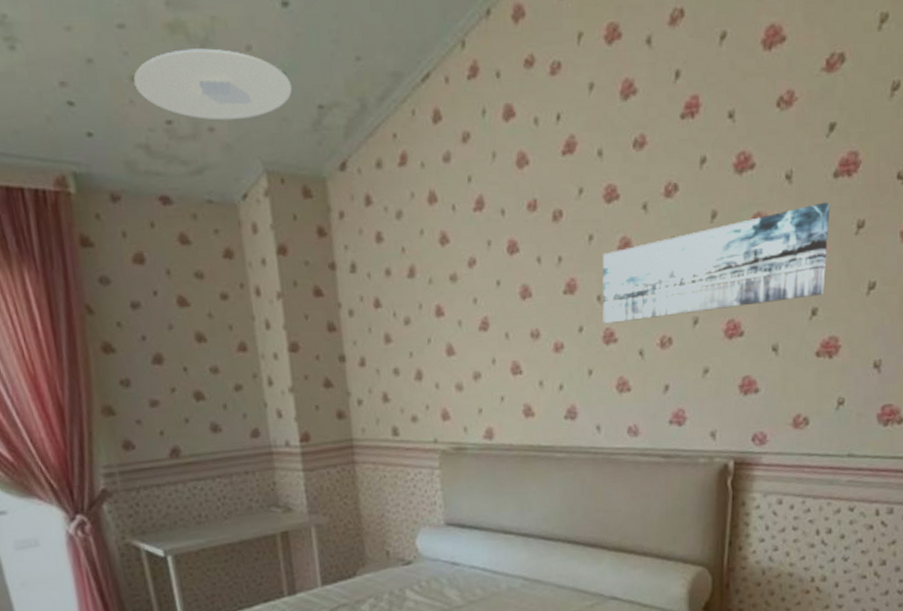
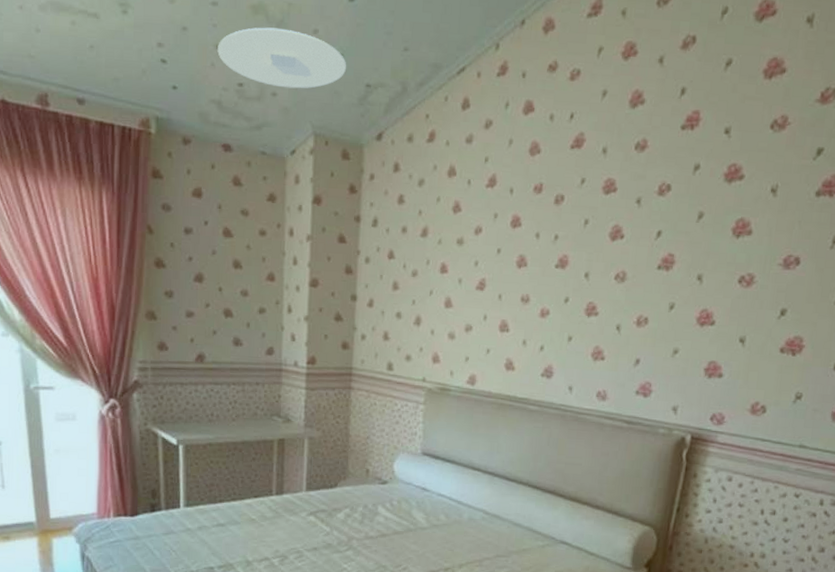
wall art: present [602,202,831,324] -> none [587,216,810,299]

